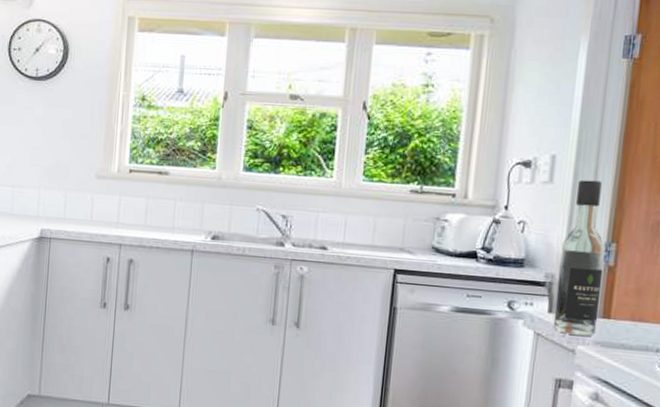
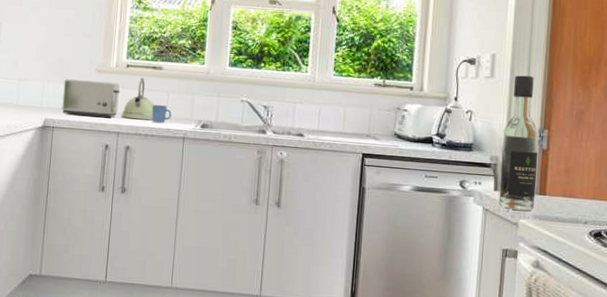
toaster: none [59,186,123,229] -> present [62,79,120,118]
kettle: none [123,183,160,231] -> present [121,77,154,121]
mug: none [157,214,179,235] -> present [152,105,172,124]

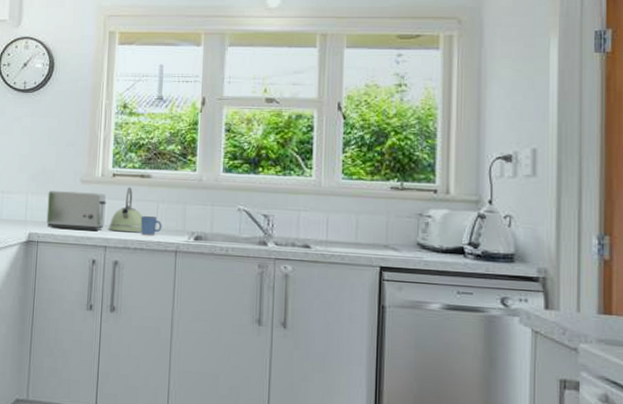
bottle: present [498,75,539,212] -> none [551,172,599,334]

